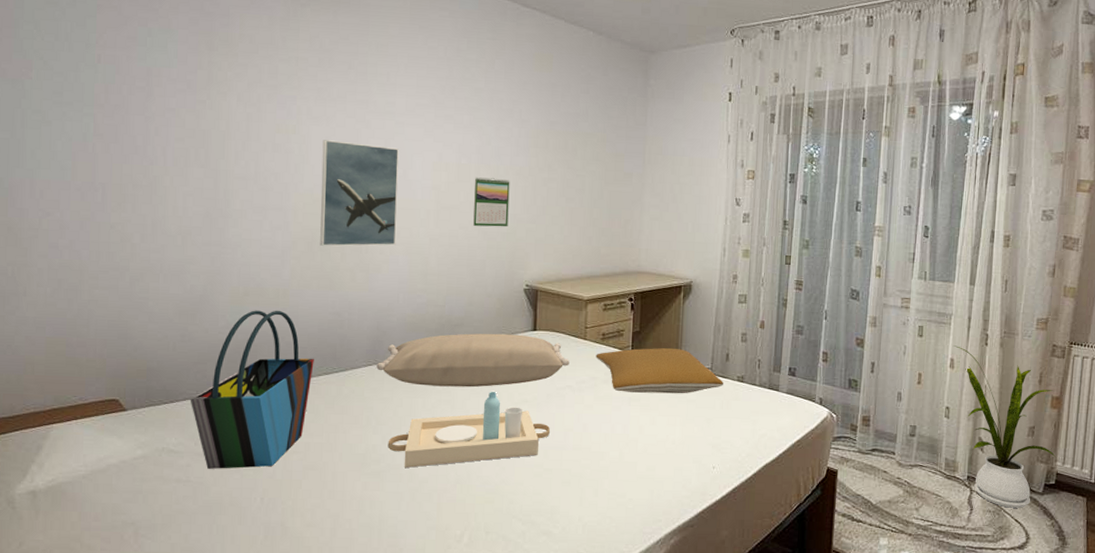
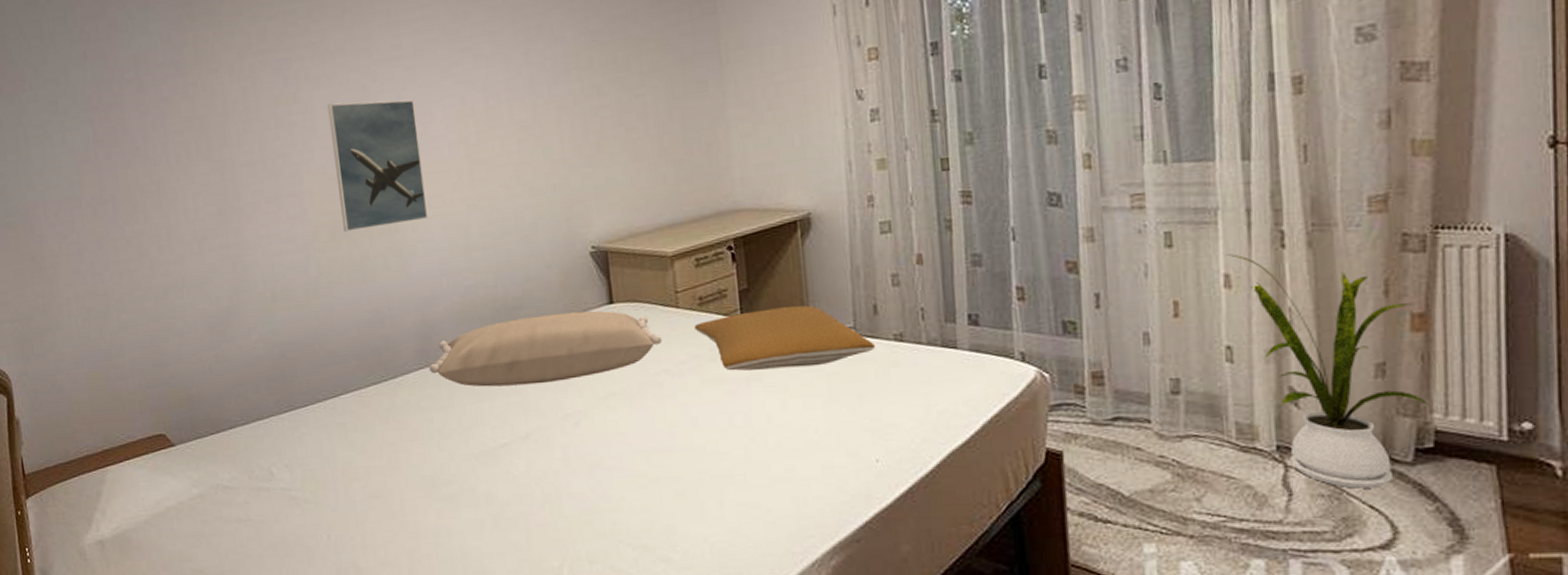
tote bag: present [190,310,314,469] -> none [235,314,361,505]
serving tray: present [387,392,550,468] -> none [456,386,650,488]
calendar: present [473,177,510,227] -> none [508,116,558,181]

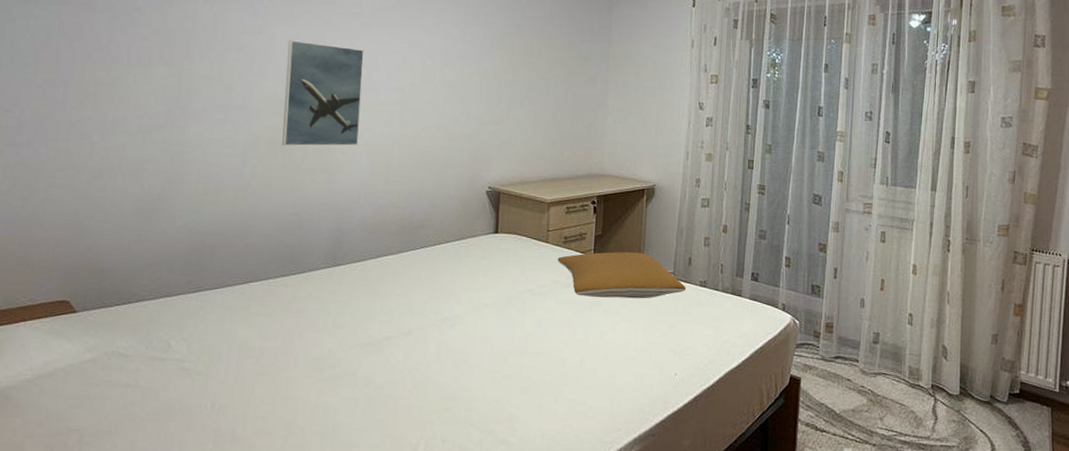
pillow: present [429,310,662,387] -> none [335,235,531,291]
house plant: present [1226,254,1430,489] -> none [916,251,1019,418]

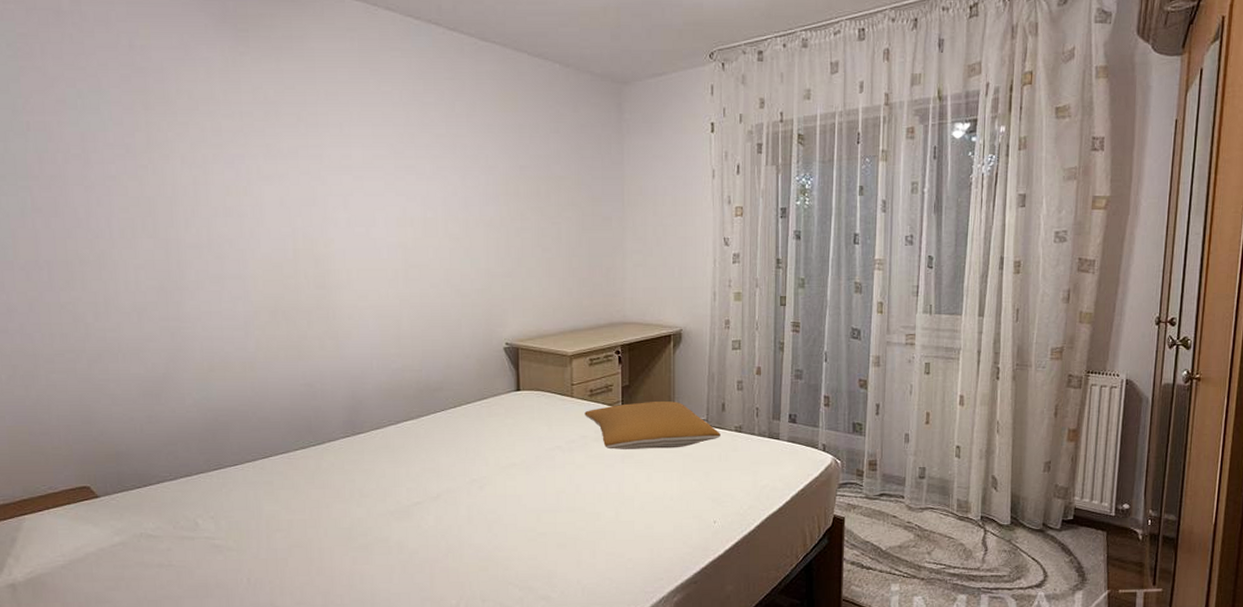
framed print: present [282,40,364,147] -> none [277,200,365,314]

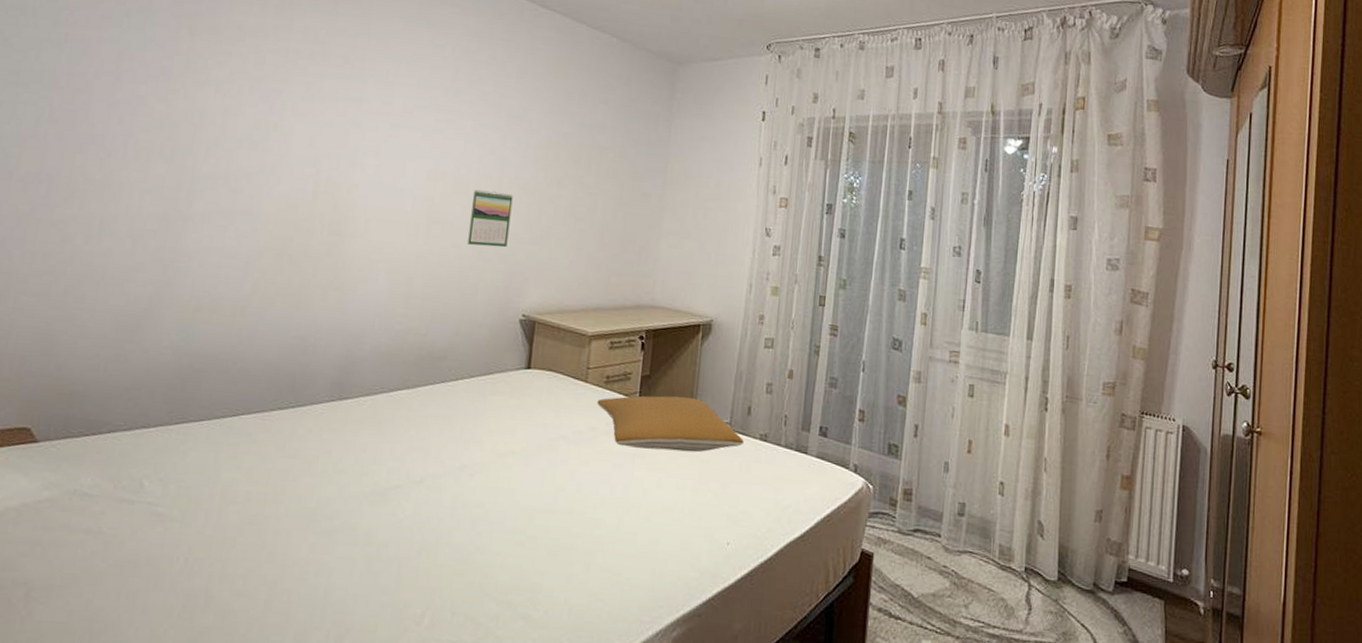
calendar: none [442,231,482,284] -> present [468,189,513,248]

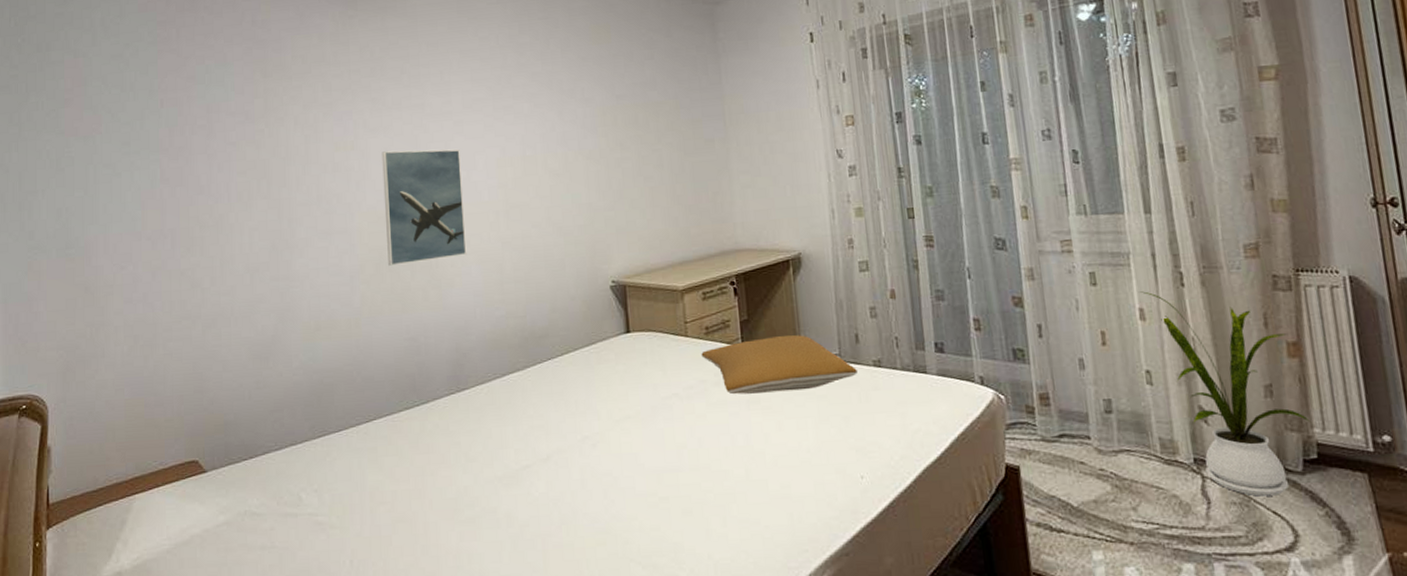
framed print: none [290,139,391,262] -> present [382,149,467,266]
calendar: present [468,189,513,248] -> none [542,166,584,222]
house plant: none [1008,409,1127,610] -> present [1139,291,1310,496]

